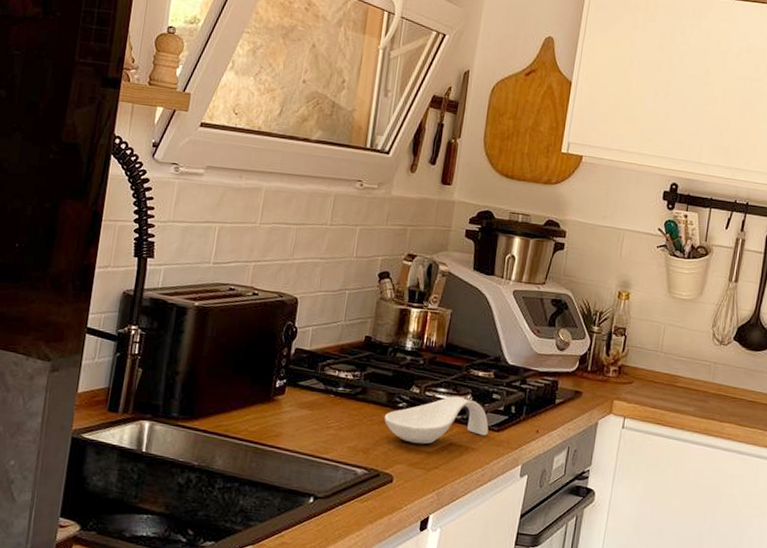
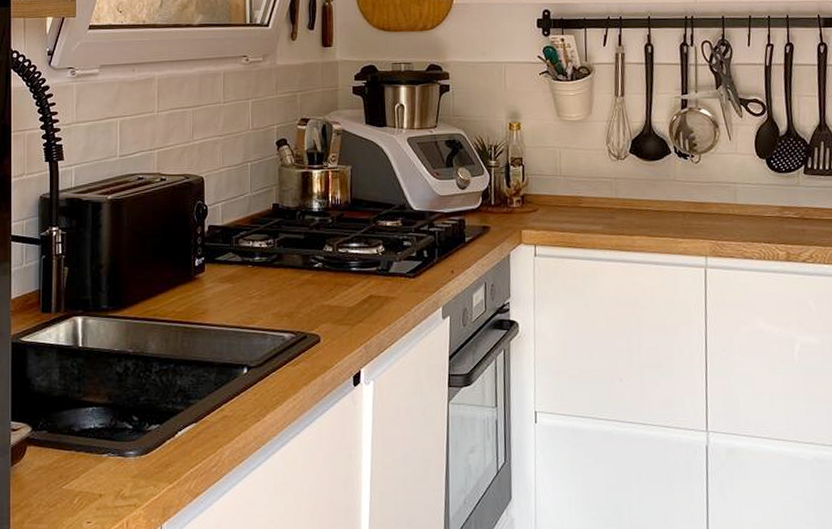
spoon rest: present [384,396,489,444] -> none [302,248,405,301]

